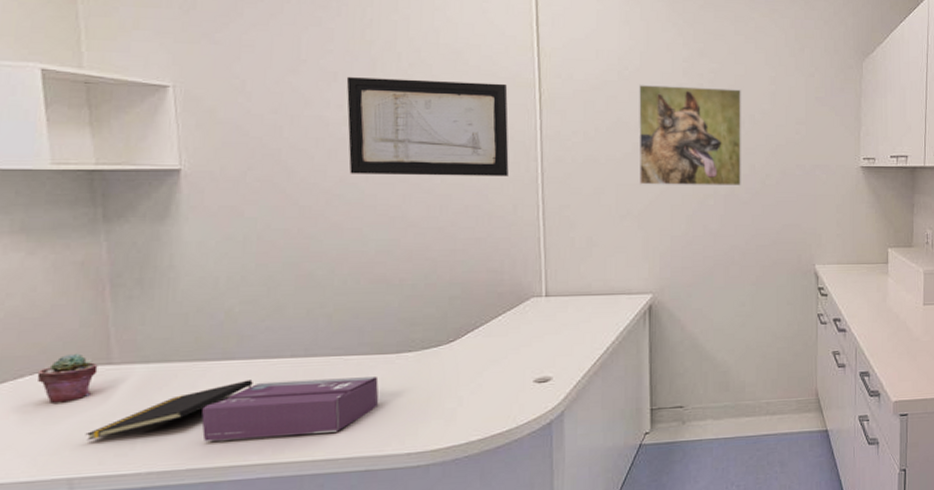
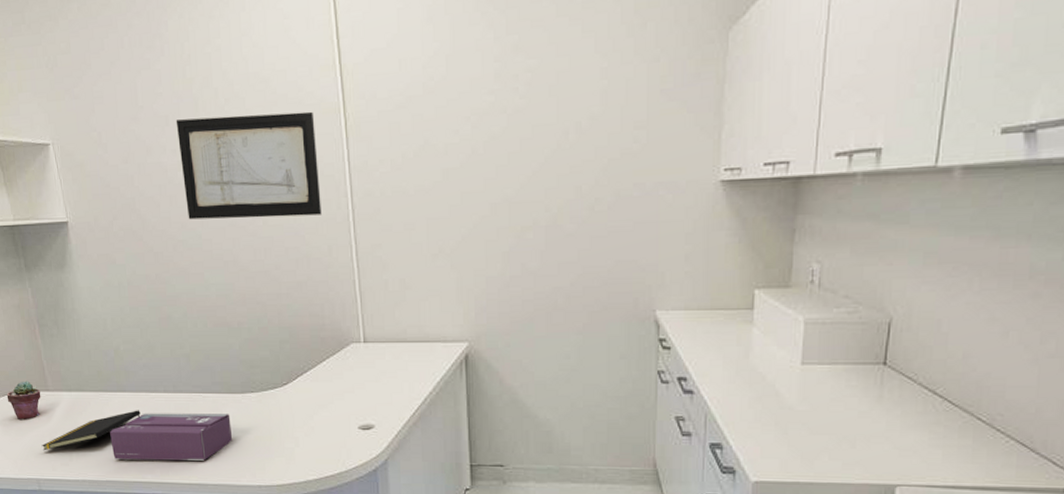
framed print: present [638,84,742,187] -> none [445,90,566,218]

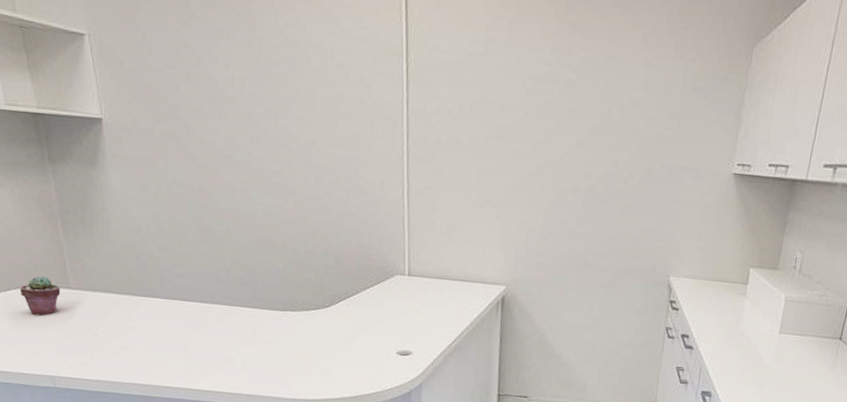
notepad: present [41,410,141,451] -> none [58,316,173,349]
tissue box: present [110,413,233,461] -> none [138,320,270,372]
wall art: present [175,111,322,220] -> none [230,34,377,151]

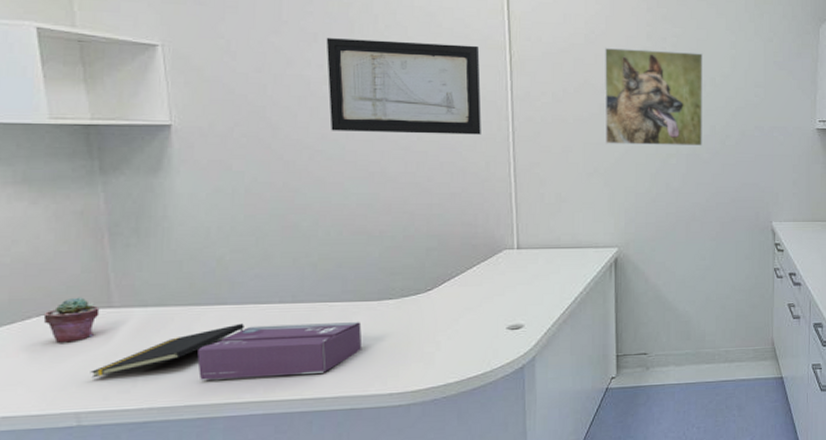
notepad: none [58,316,173,349] -> present [90,323,244,378]
tissue box: none [138,320,270,372] -> present [197,322,363,380]
wall art: none [230,34,377,151] -> present [326,38,482,135]
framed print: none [500,59,613,184] -> present [604,47,704,147]

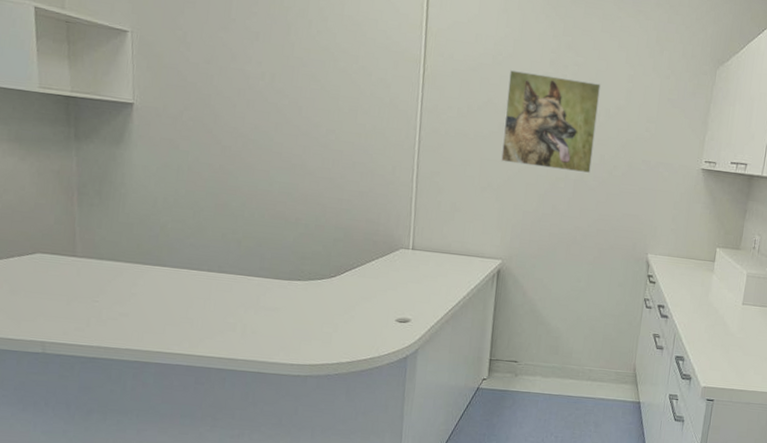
potted succulent: present [43,297,100,343] -> none [23,244,66,282]
notepad: present [90,323,244,378] -> none [55,284,178,315]
tissue box: present [197,322,363,380] -> none [138,288,273,338]
wall art: present [326,38,482,135] -> none [263,38,397,141]

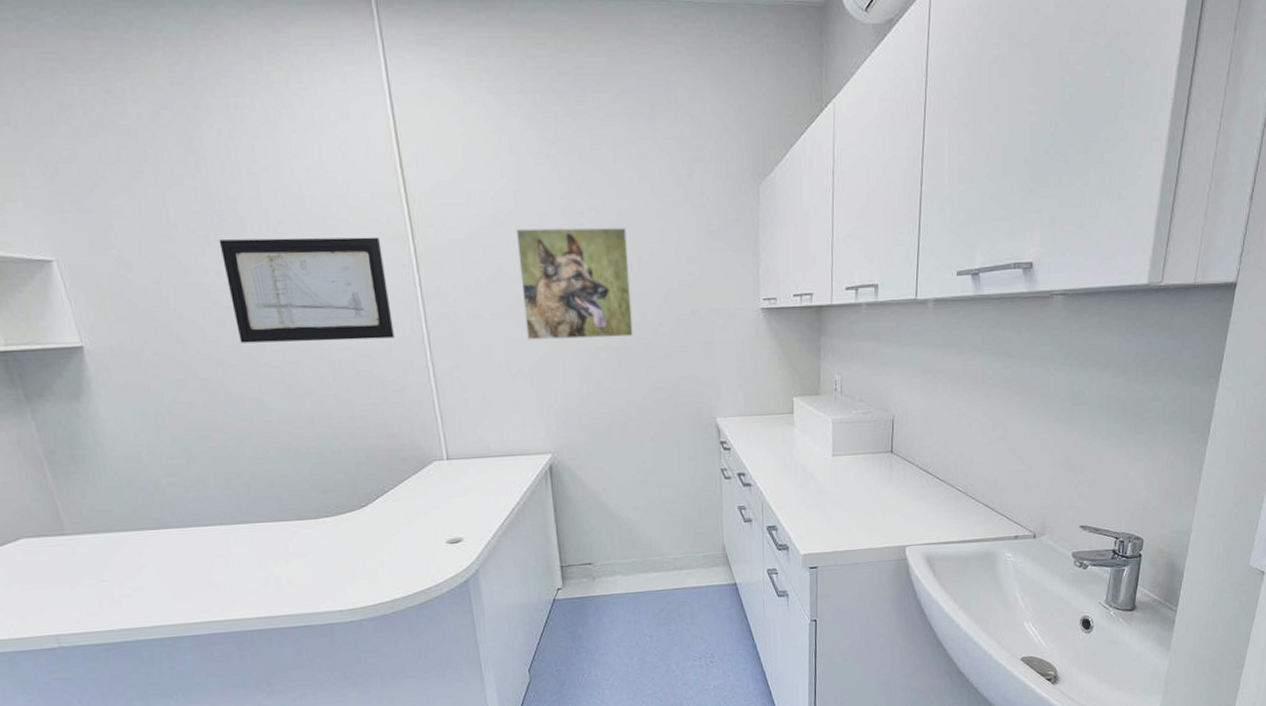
wall art: none [263,38,397,141] -> present [218,237,394,343]

